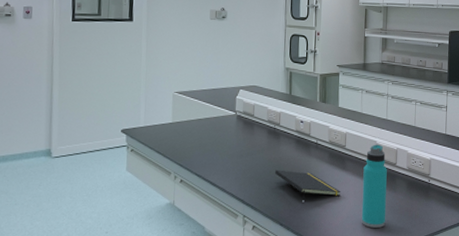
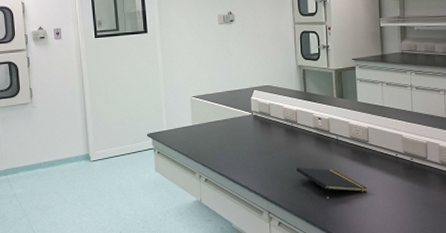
water bottle: present [361,144,387,228] -> none [390,138,420,224]

